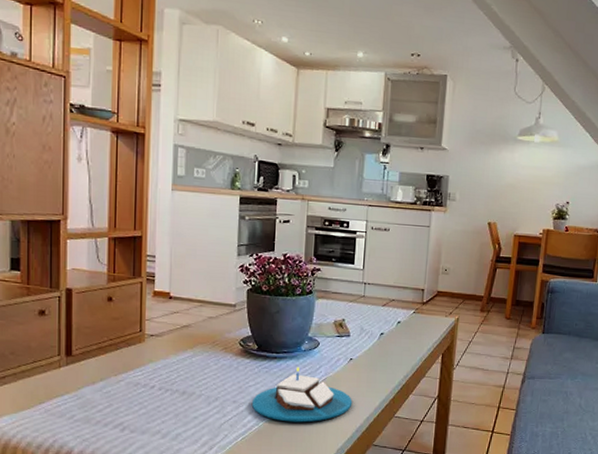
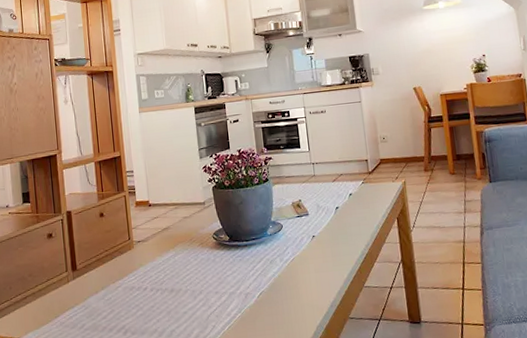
candle: present [252,367,353,423] -> none [232,251,323,306]

